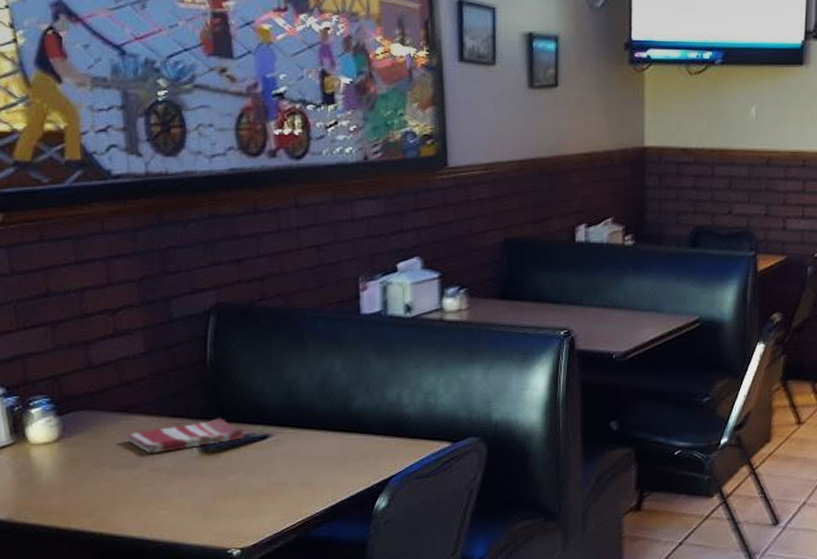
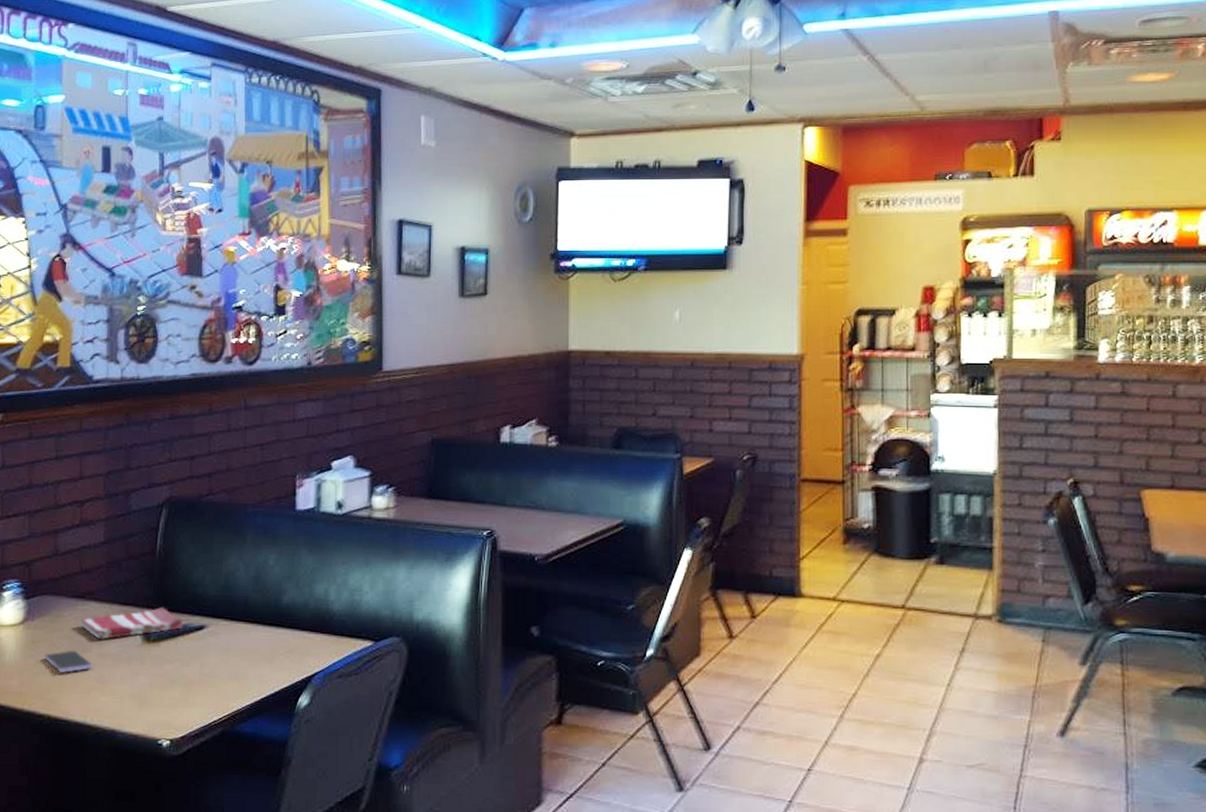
smartphone: none [89,465,146,491] -> present [45,650,93,674]

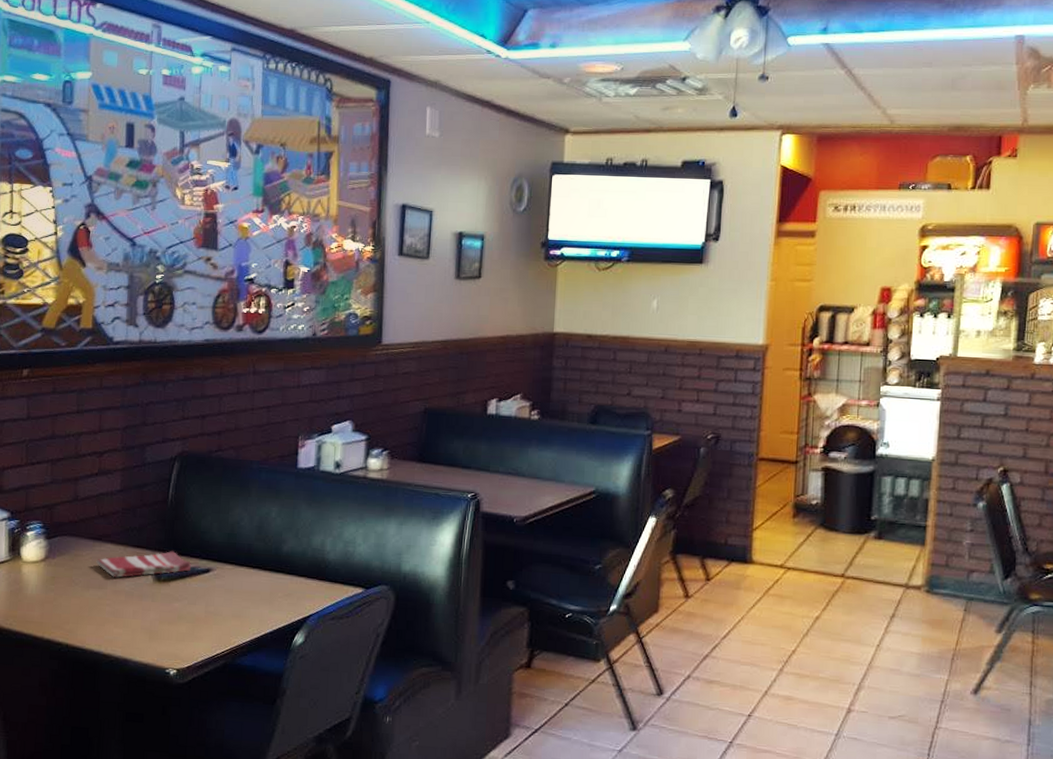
smartphone: present [45,650,93,674] -> none [64,586,108,607]

